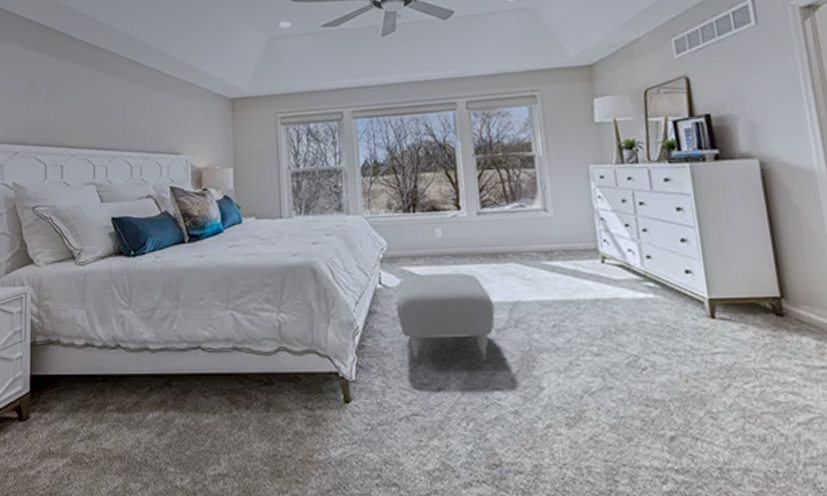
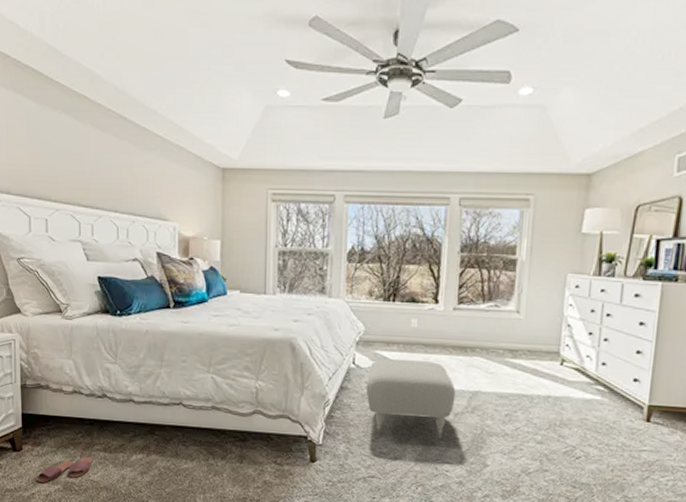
slippers: none [44,420,106,458] -> present [37,456,94,483]

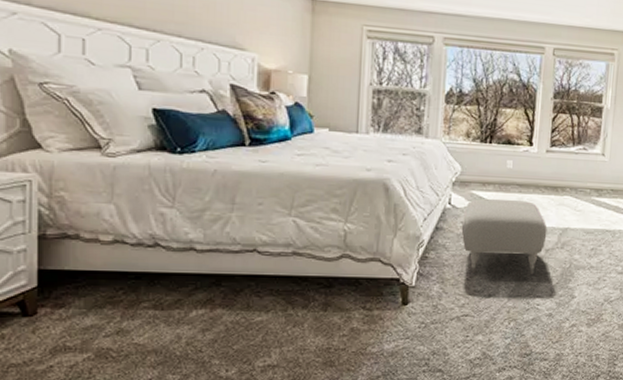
slippers: present [37,456,94,483] -> none [57,316,139,353]

